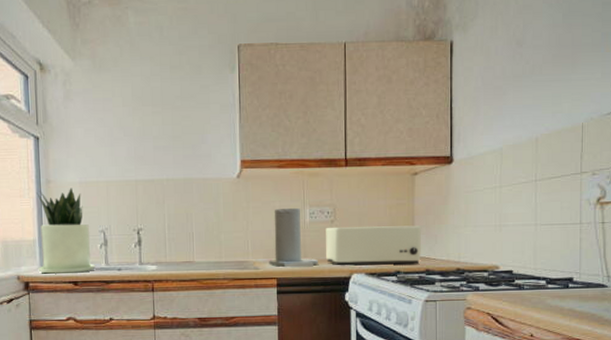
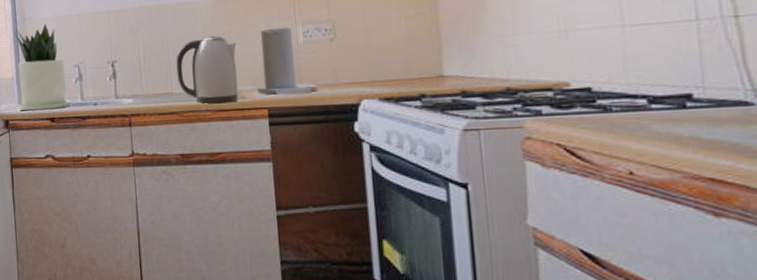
kettle: none [198,210,253,273] -> present [176,35,239,104]
toaster: present [325,225,422,266] -> none [324,37,453,91]

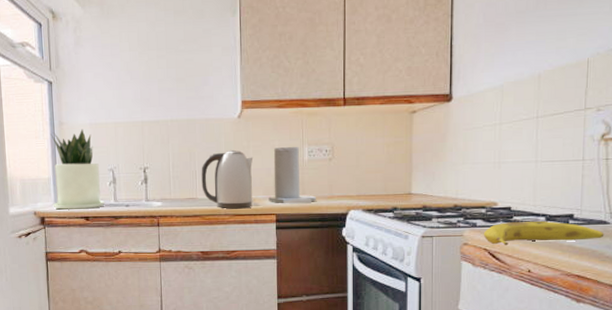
fruit: none [553,104,748,139] -> present [483,221,605,246]

